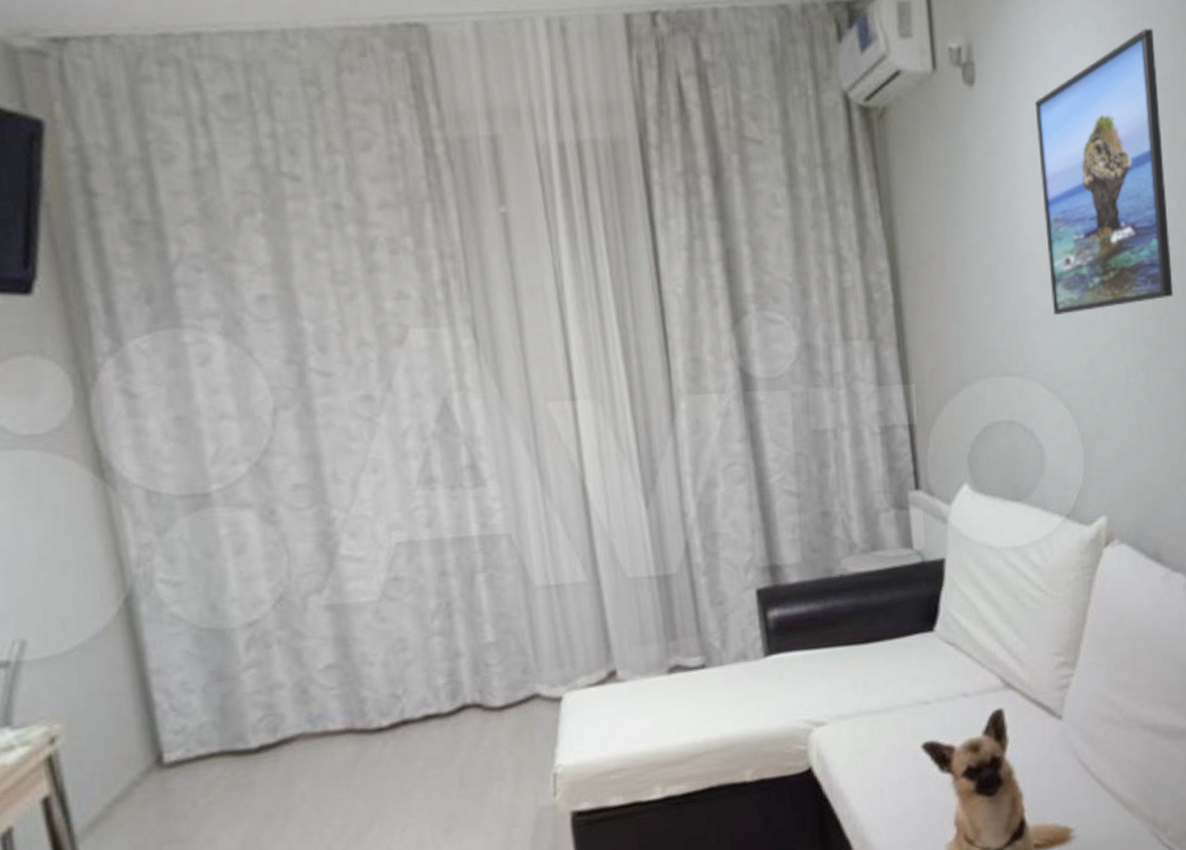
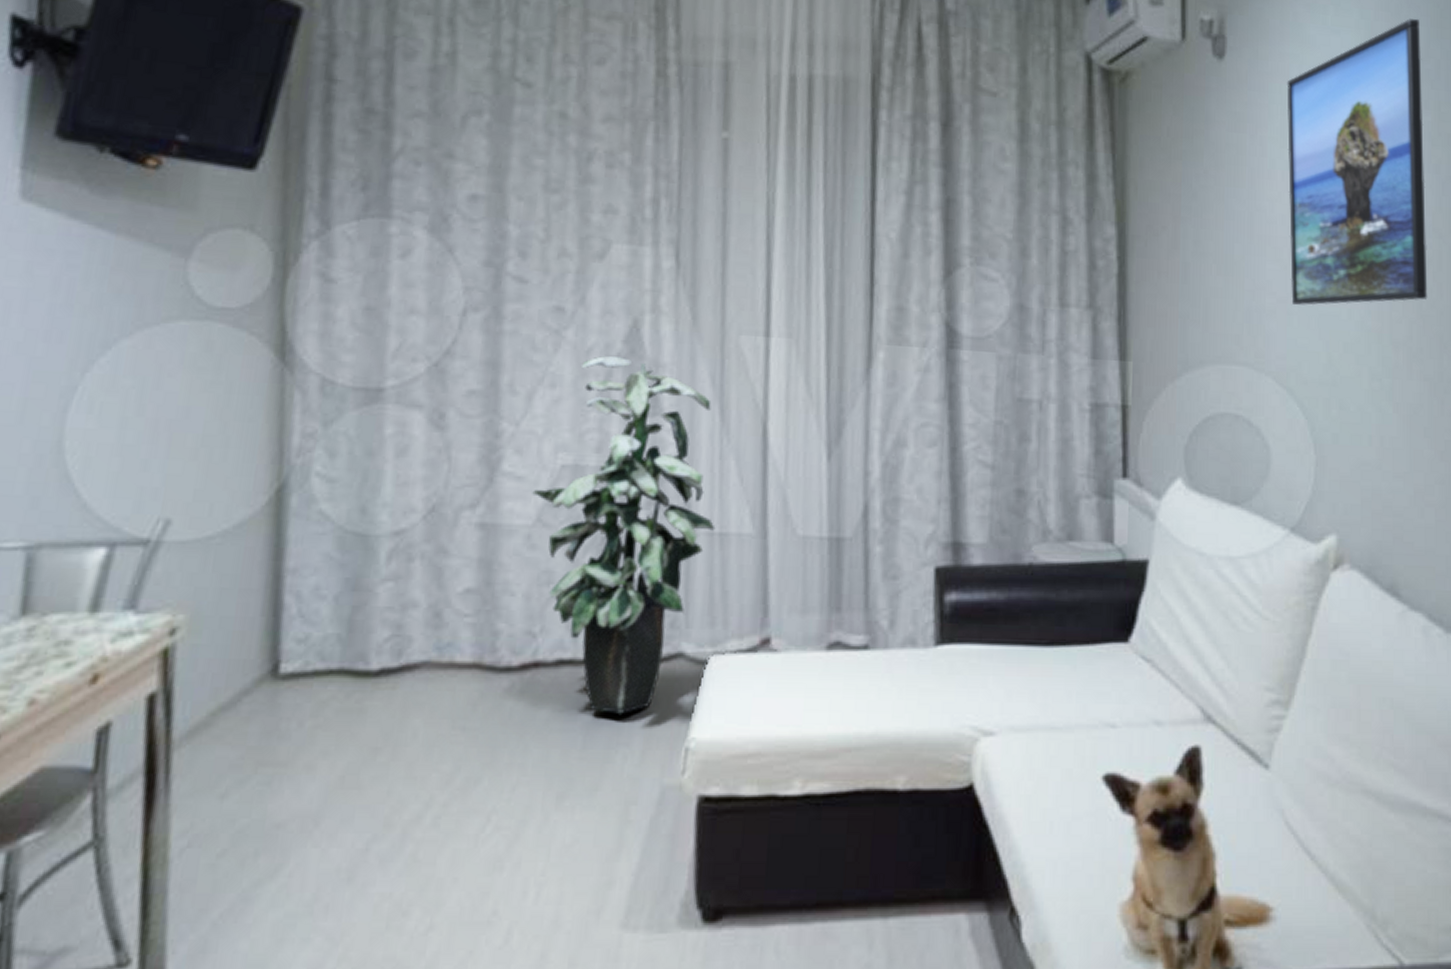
indoor plant: none [373,436,551,755] -> present [532,356,716,714]

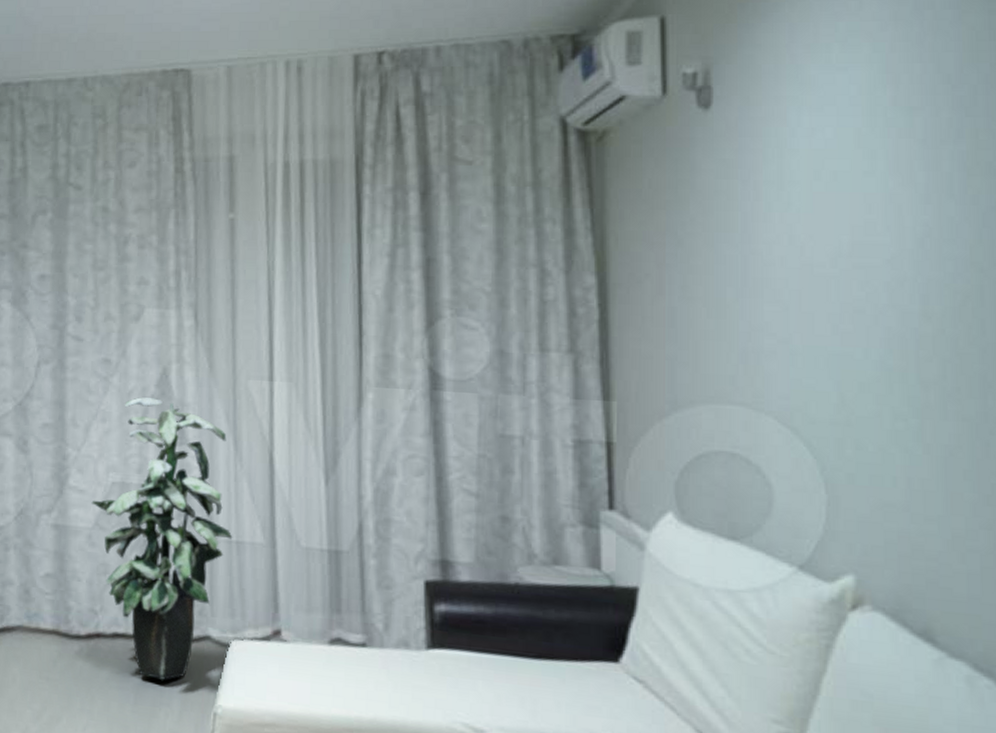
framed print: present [1287,18,1428,306] -> none [784,44,966,346]

